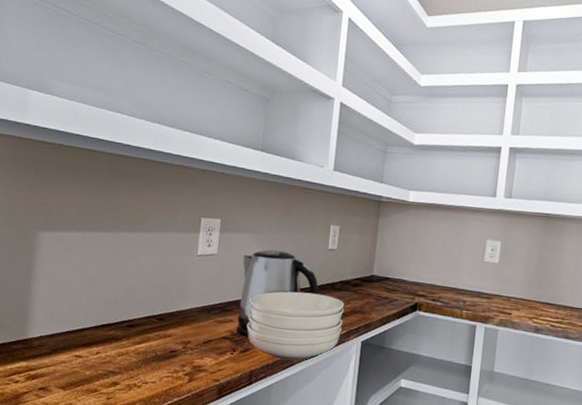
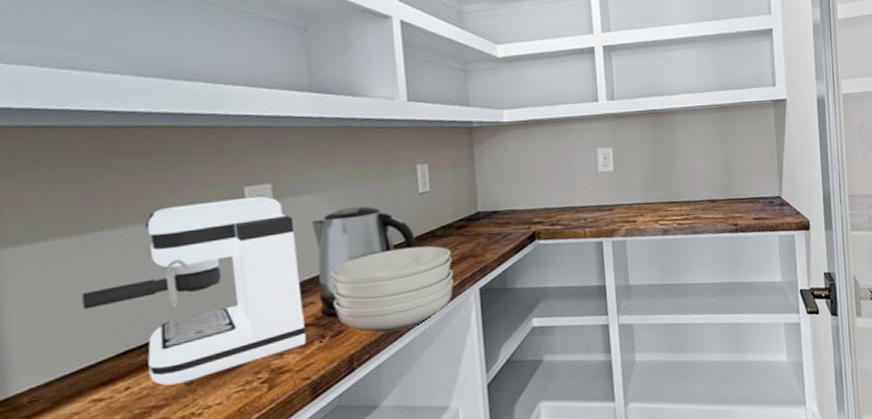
coffee maker: none [82,223,231,362] -> present [81,196,306,386]

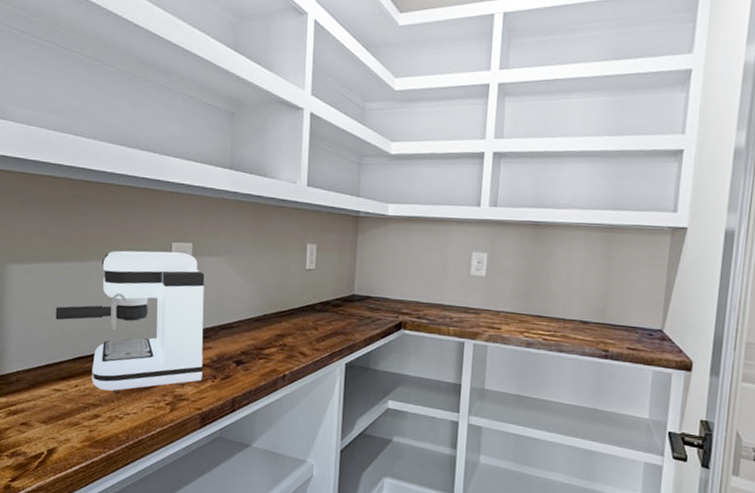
kettle: present [311,206,417,318] -> none [216,272,298,364]
bowl: present [329,245,454,333] -> none [226,314,326,386]

